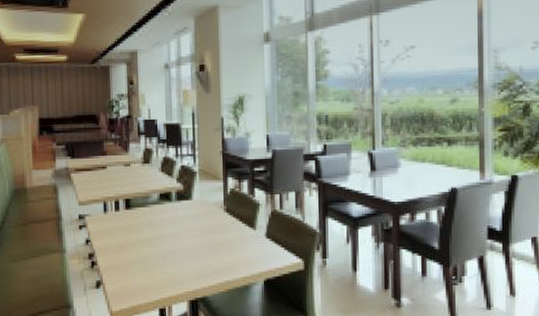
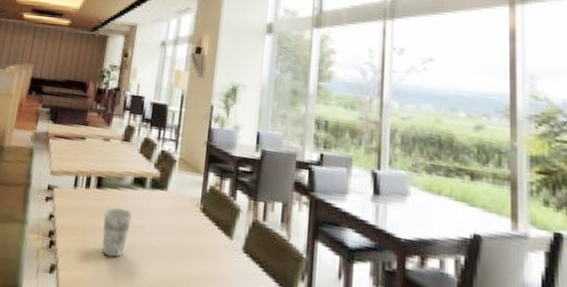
cup: none [137,222,163,264] -> present [102,207,132,258]

